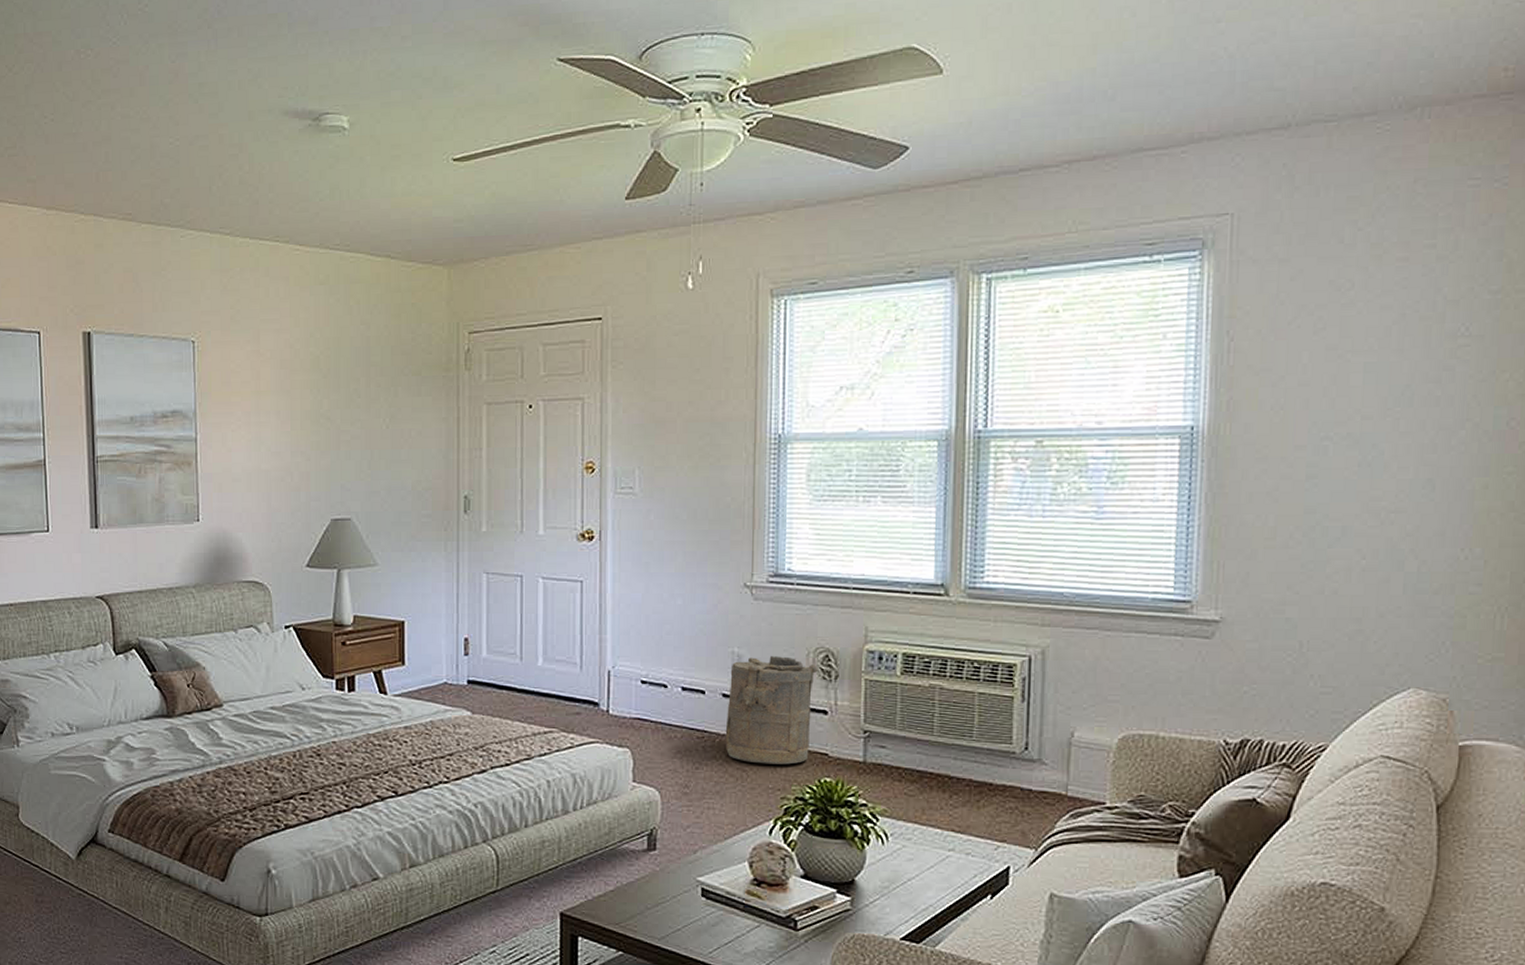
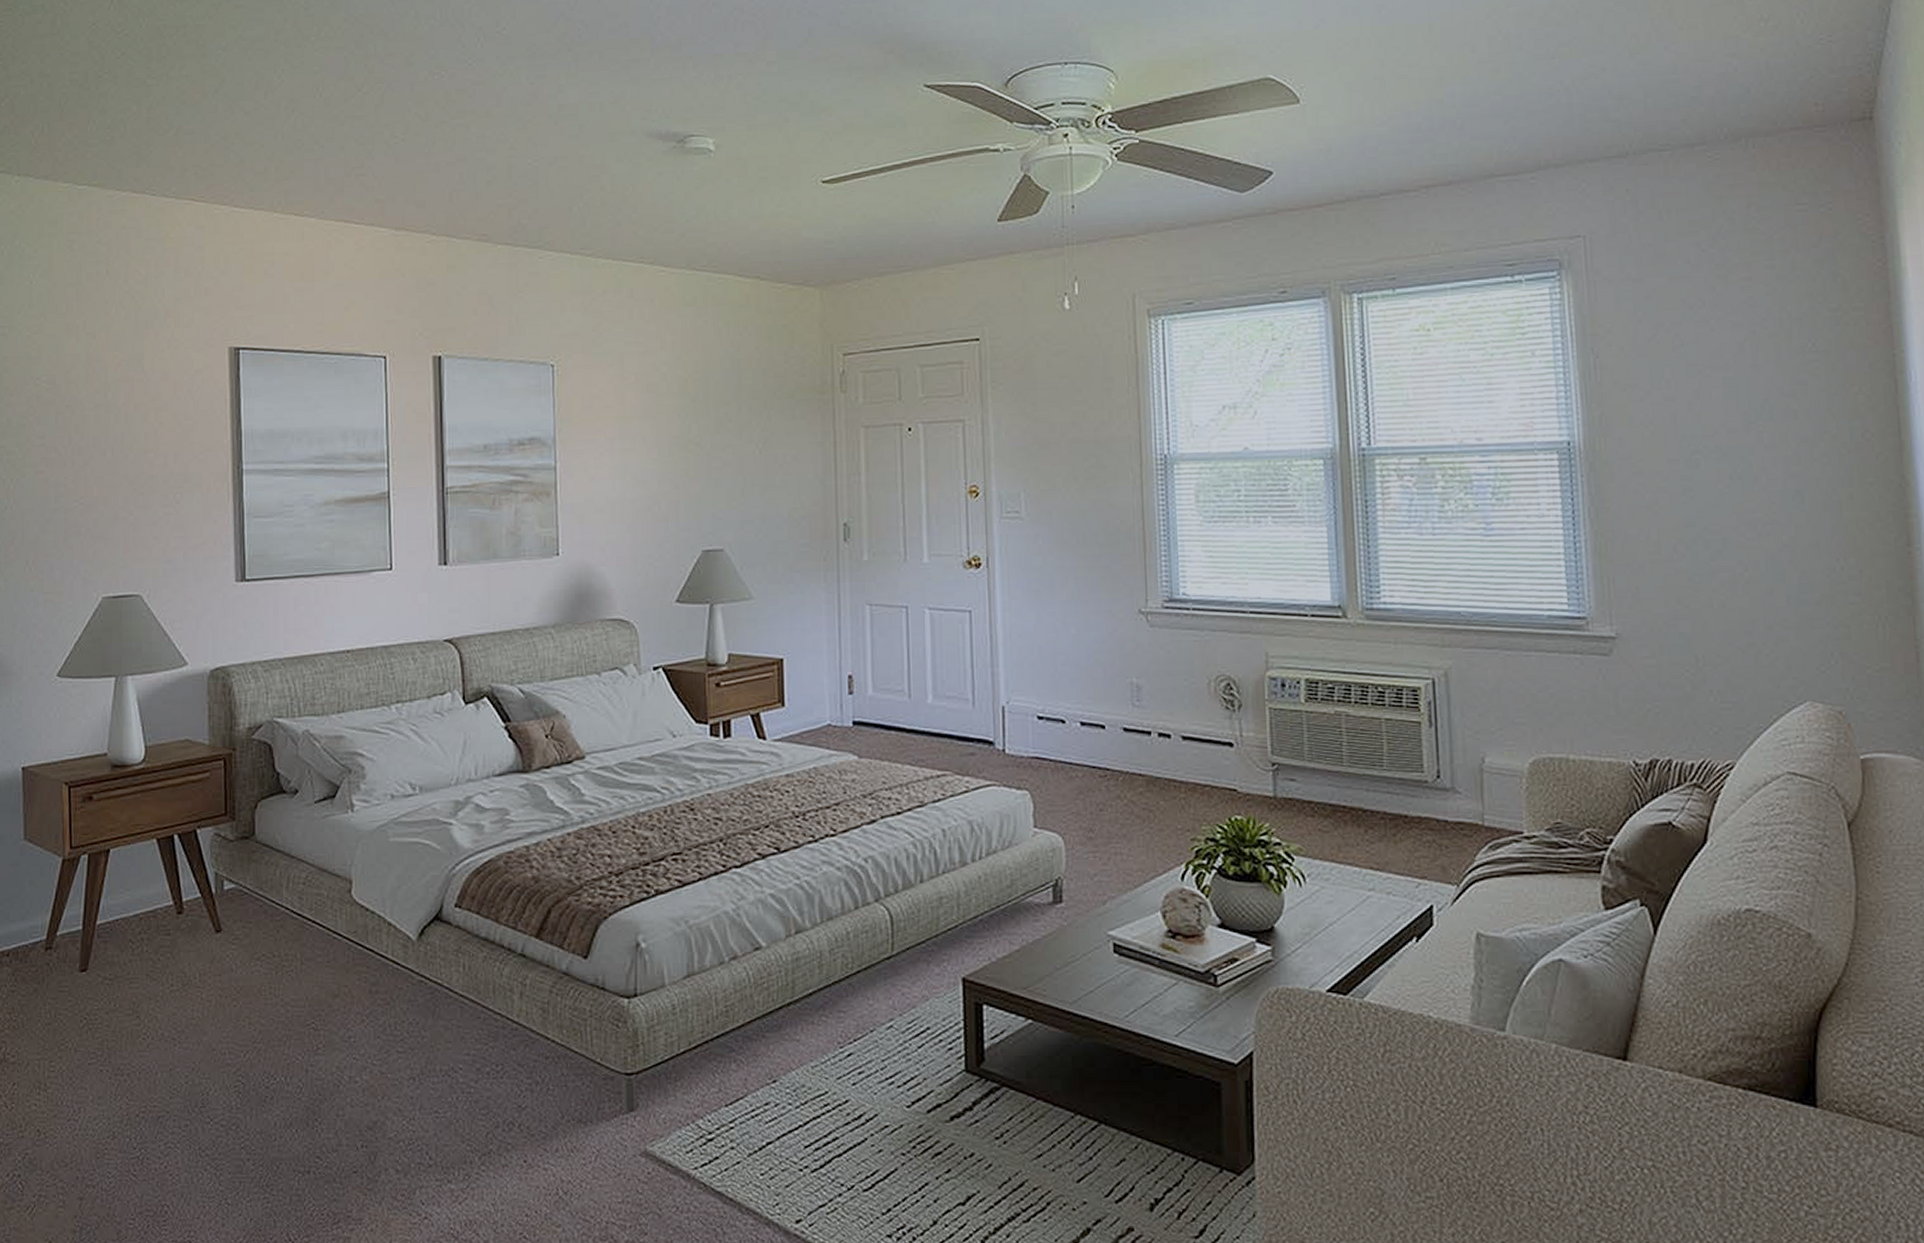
laundry hamper: present [725,656,818,765] -> none [1128,686,1220,803]

